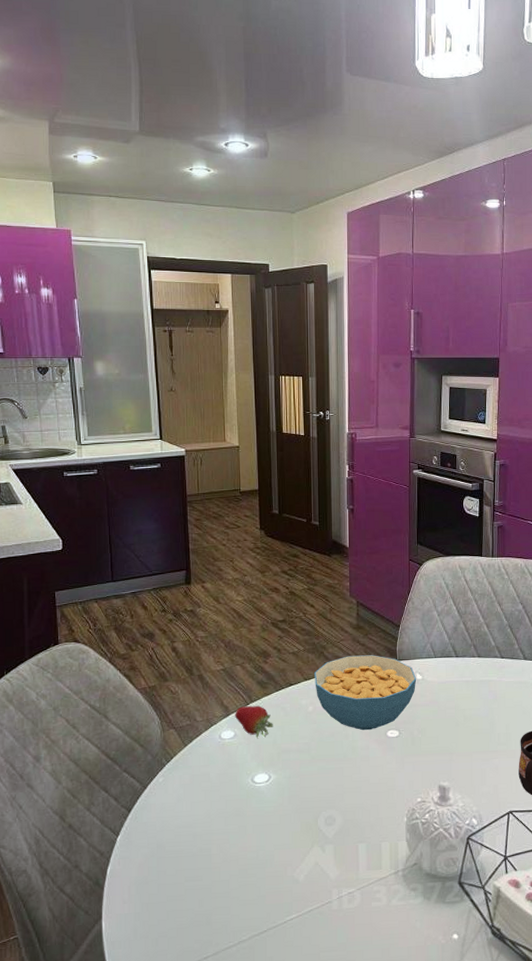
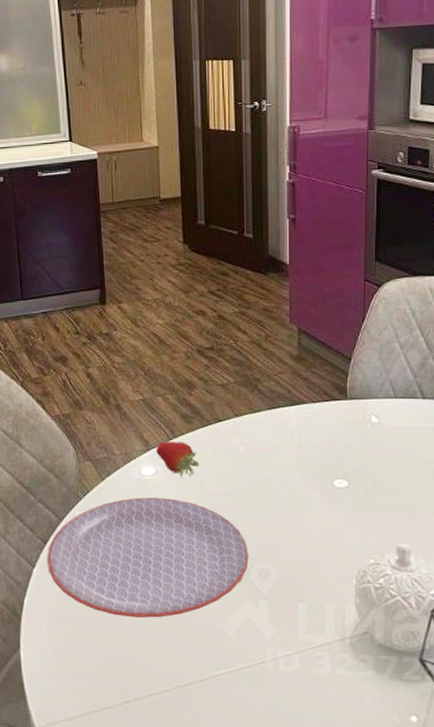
plate: none [131,758,317,875] -> present [47,497,249,618]
cereal bowl: present [314,655,417,731] -> none [247,391,372,478]

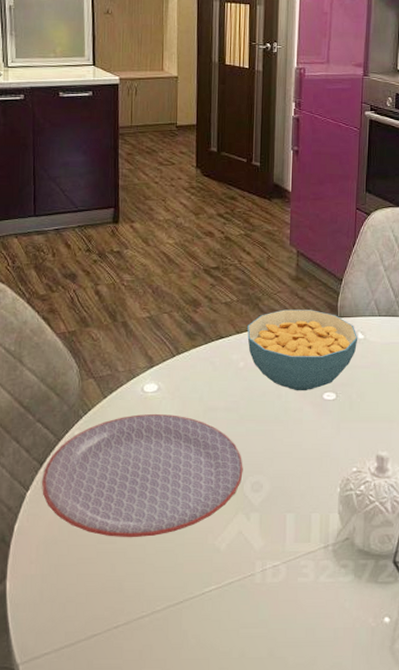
fruit: present [156,441,199,477] -> none [160,358,200,393]
cereal bowl: none [247,391,372,478] -> present [247,309,358,391]

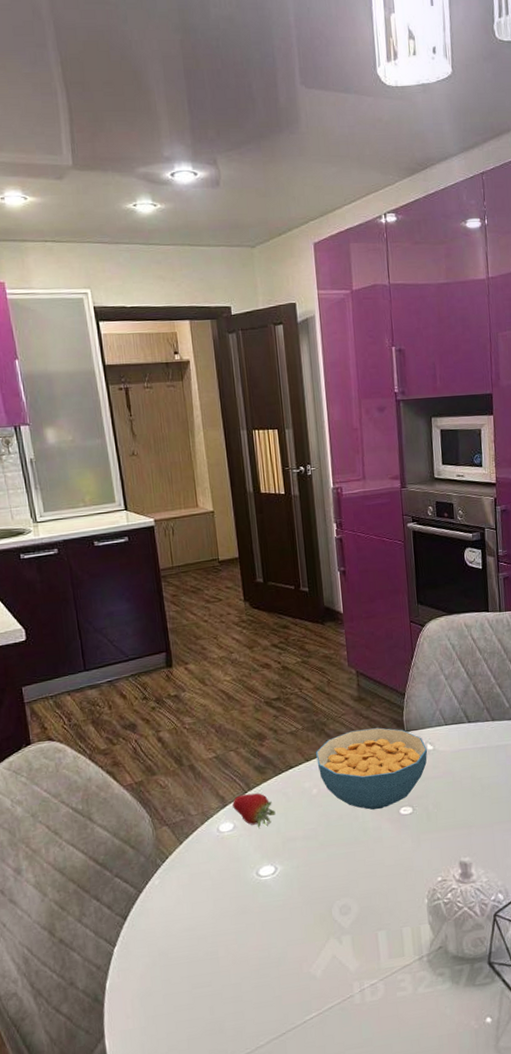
plate: present [42,413,243,538] -> none [128,850,330,980]
fruit: none [160,358,200,393] -> present [232,793,276,828]

